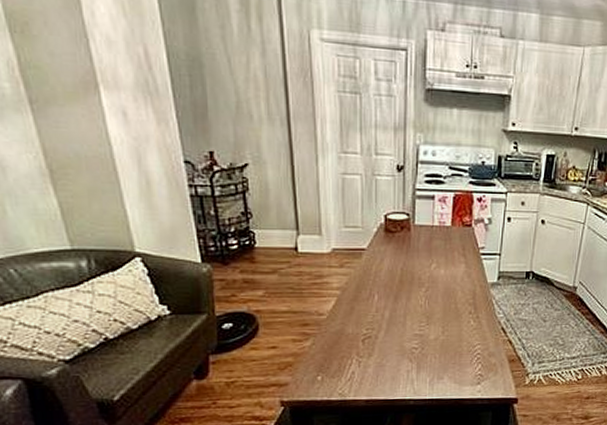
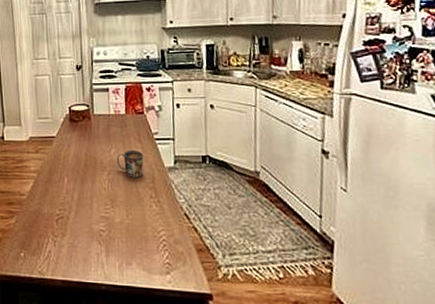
mug: none [436,265,467,294] -> present [116,150,144,178]

